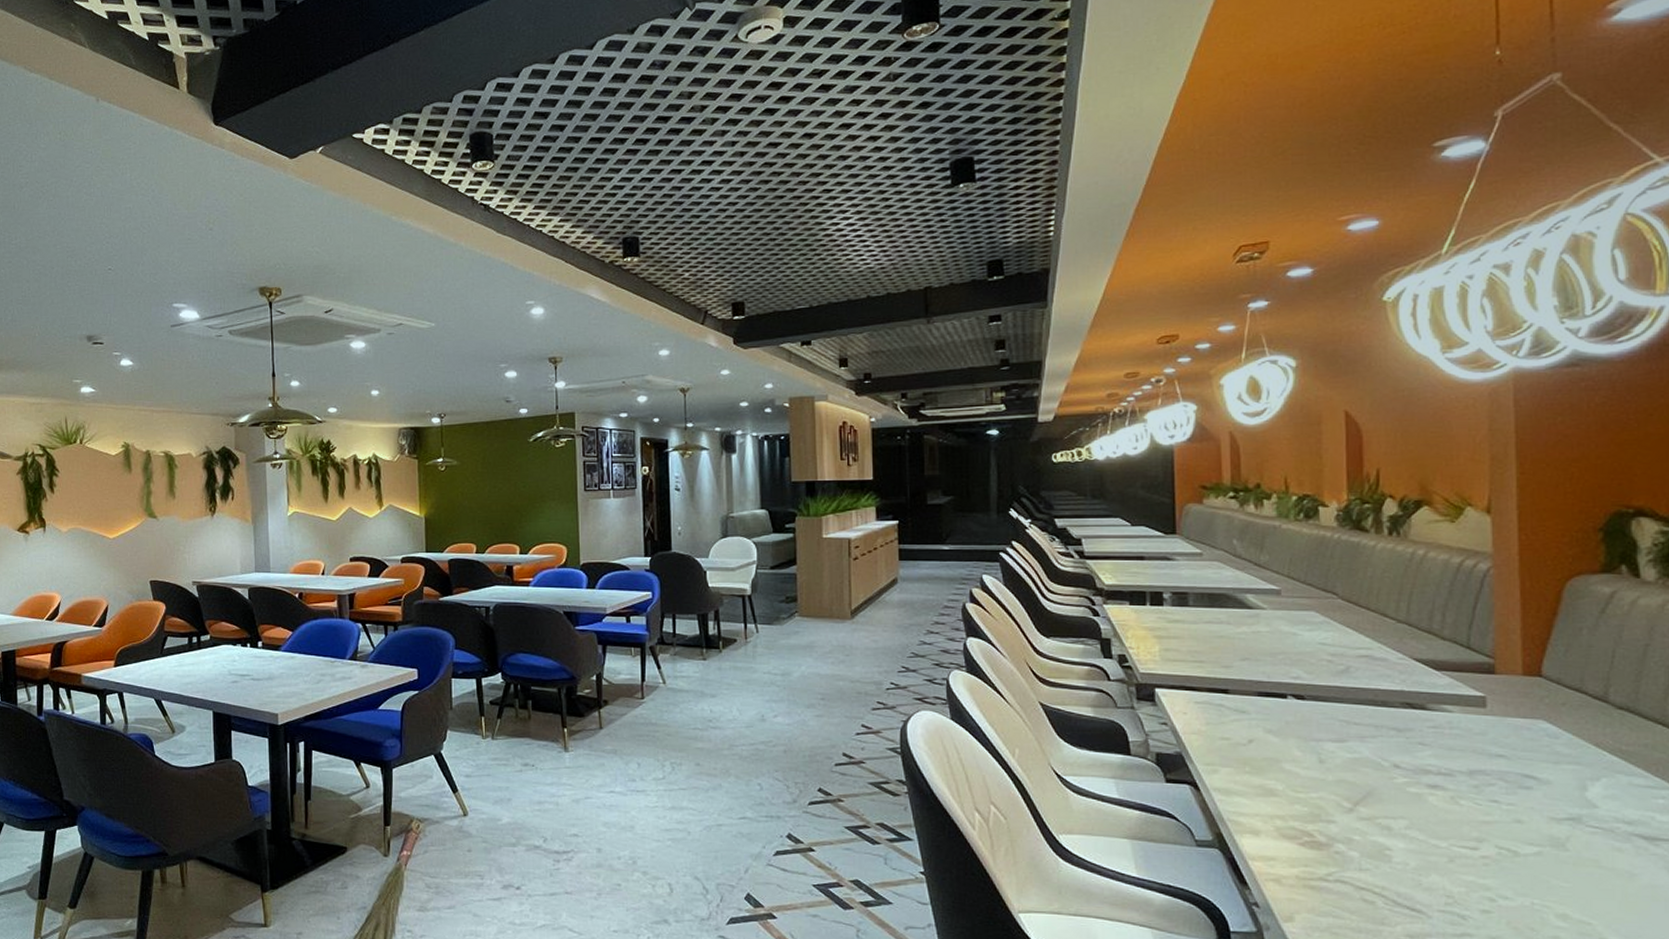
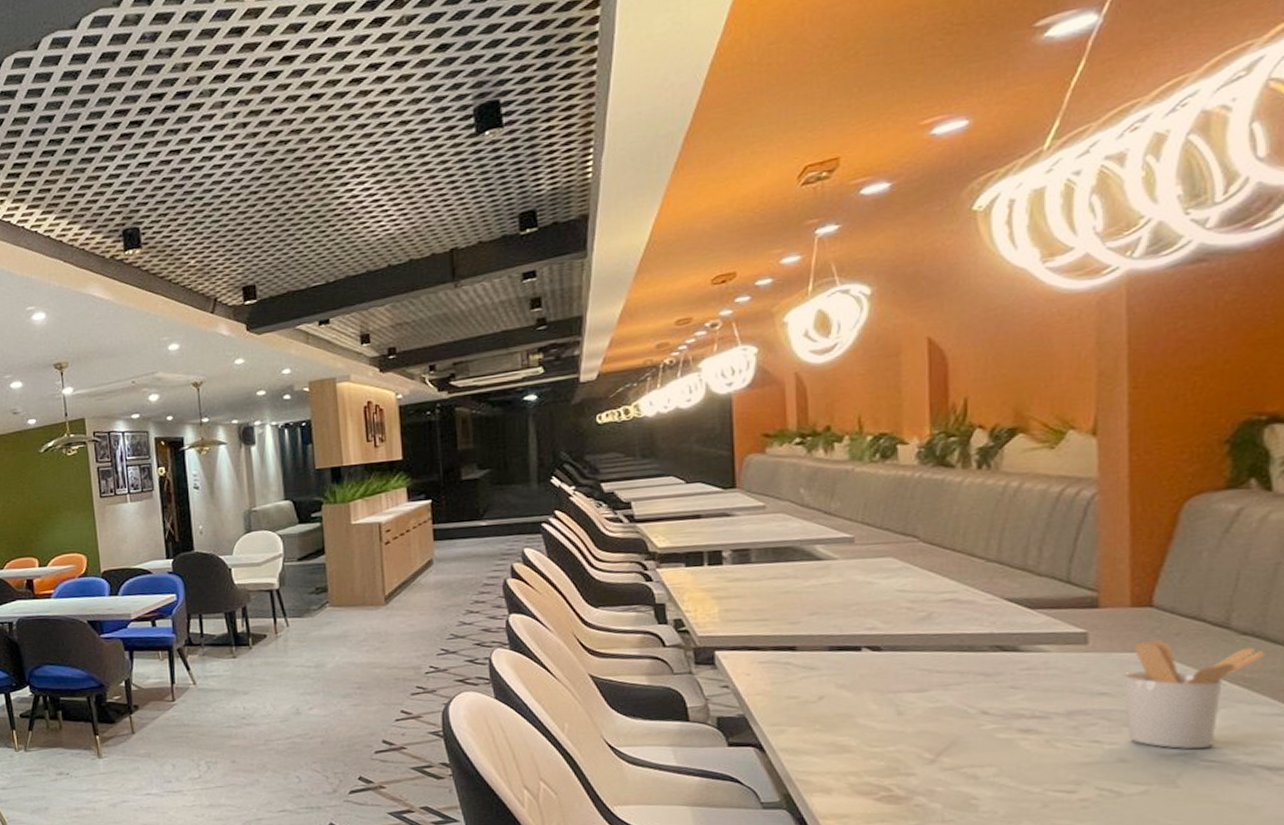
utensil holder: none [1517,708,1639,815] -> present [1123,639,1266,750]

